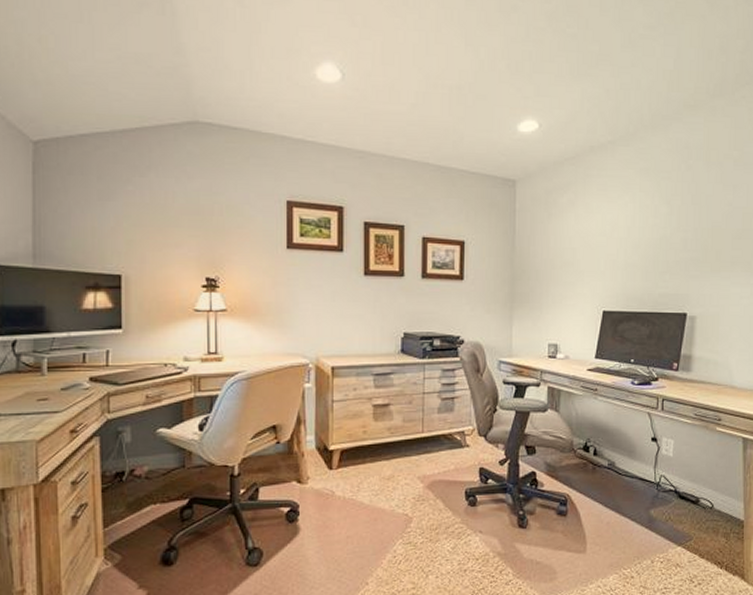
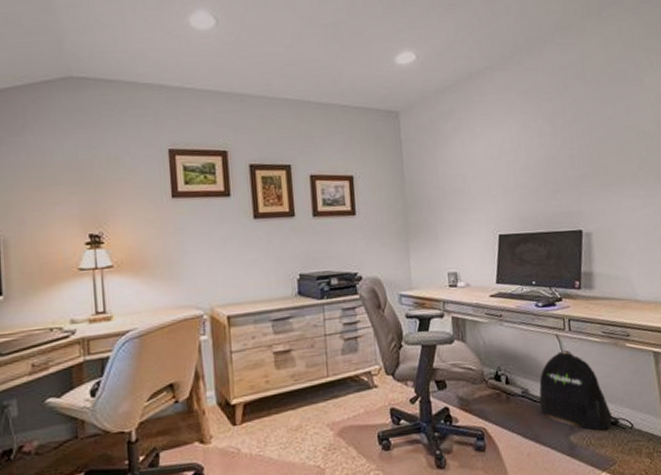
backpack: none [624,429,694,508] -> present [539,350,612,431]

